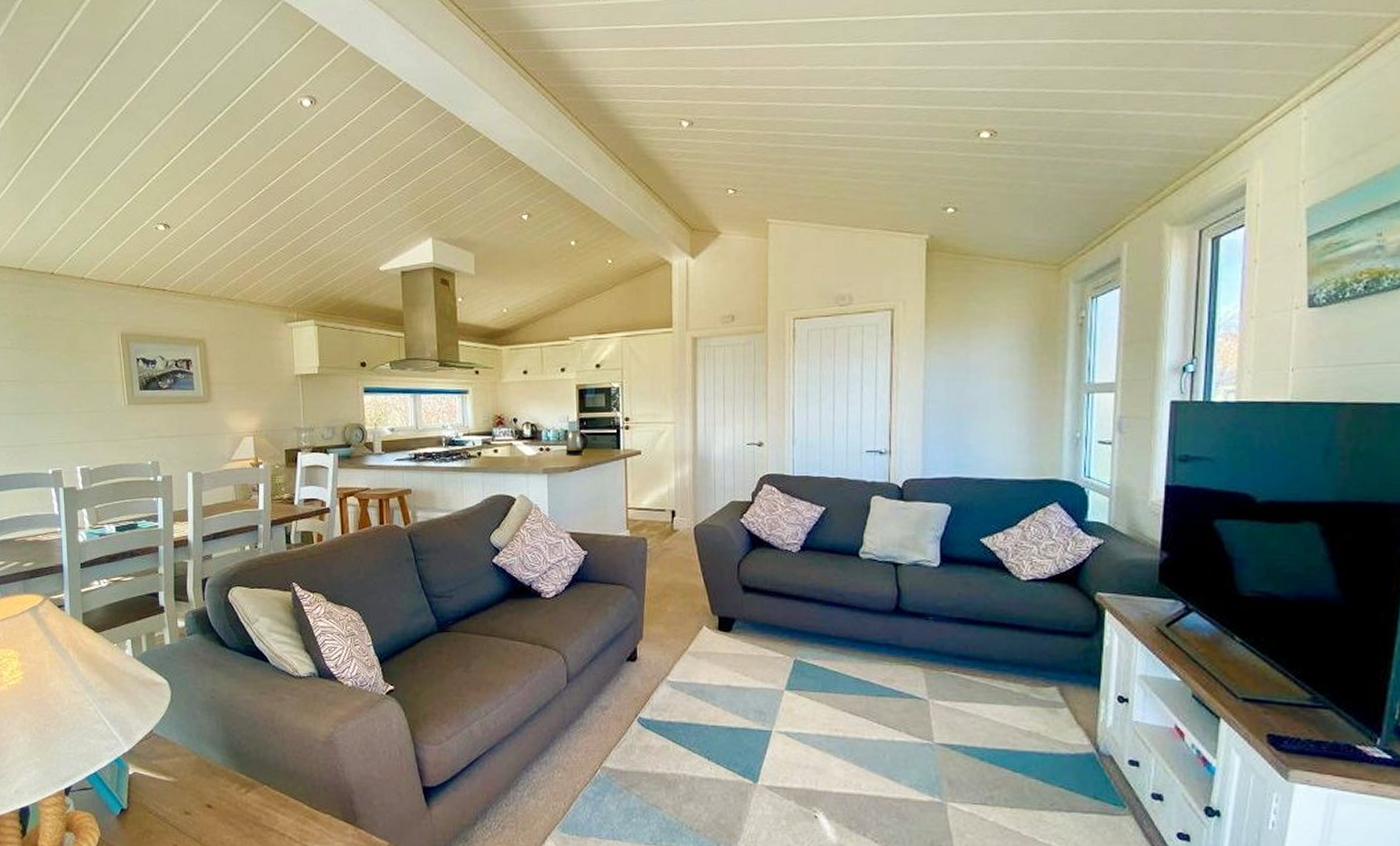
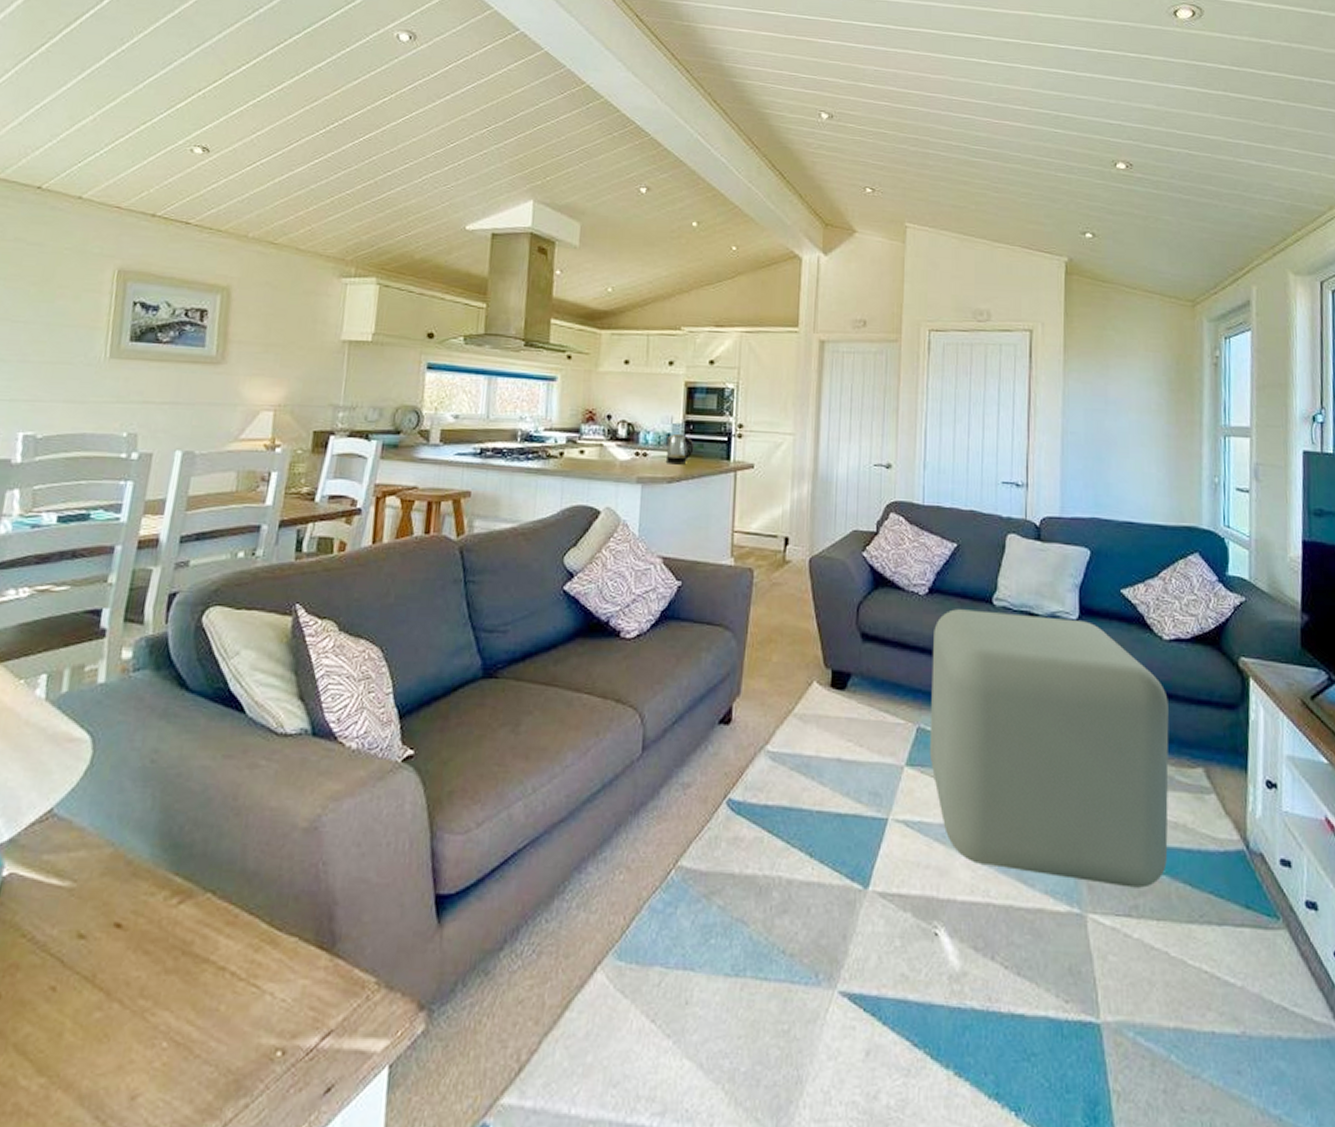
cube: none [805,562,1025,783] -> present [929,609,1169,888]

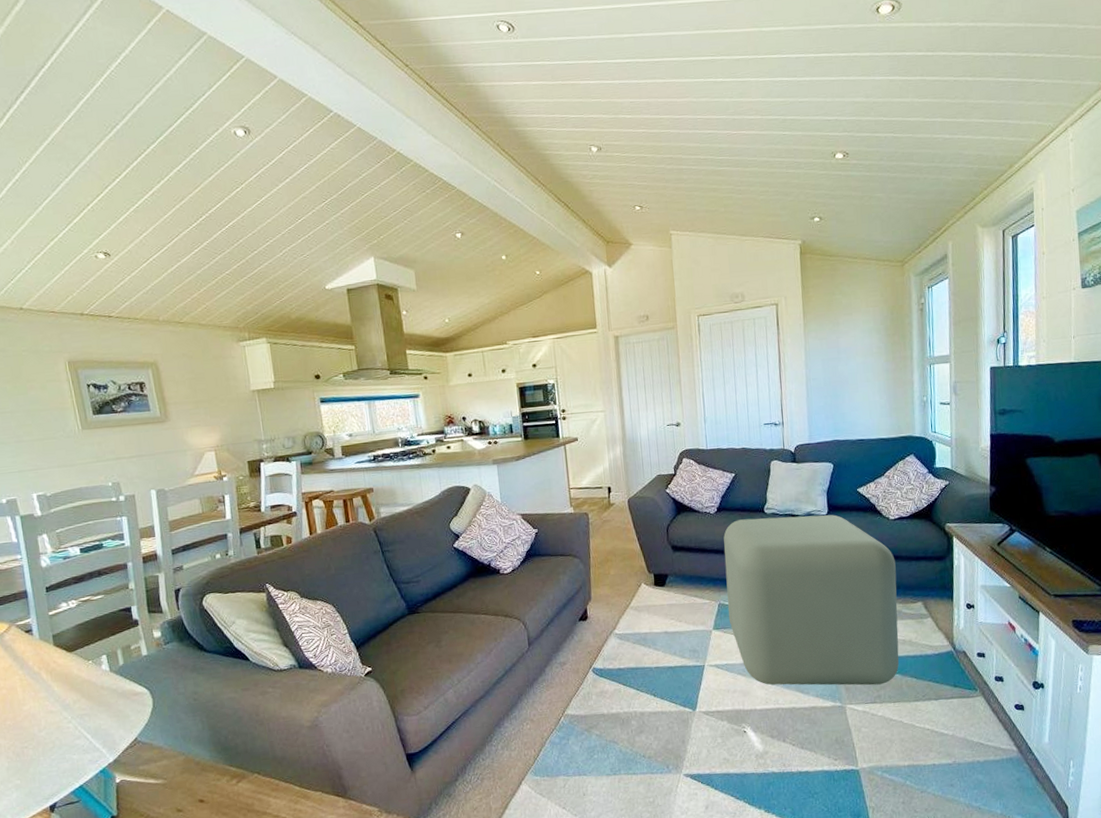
kettle: present [665,433,694,465] -> none [510,423,532,447]

